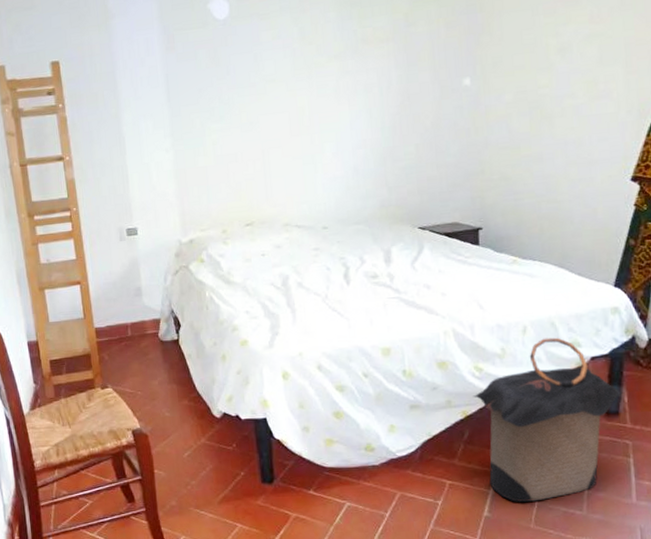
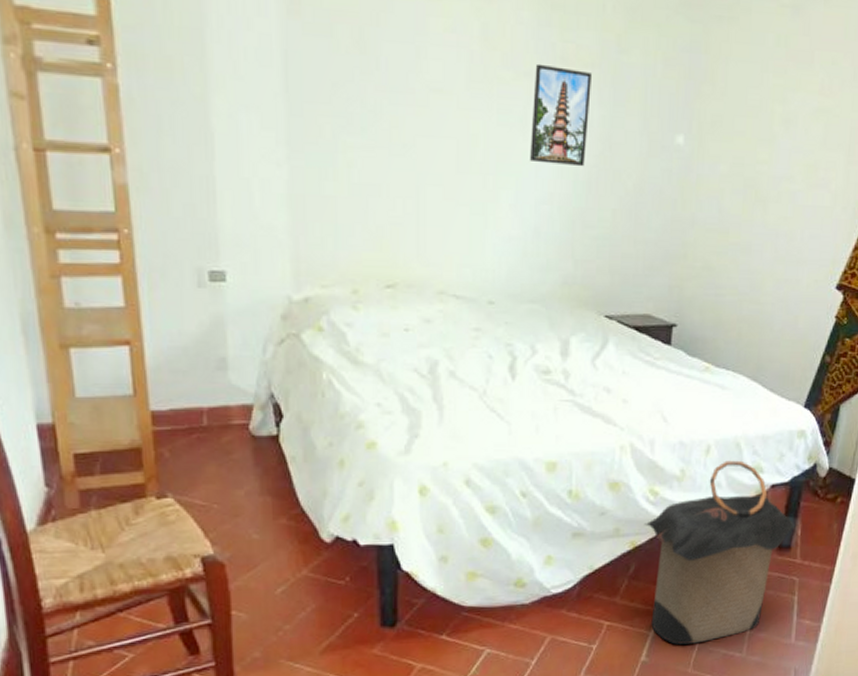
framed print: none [342,45,389,119] -> present [530,63,591,167]

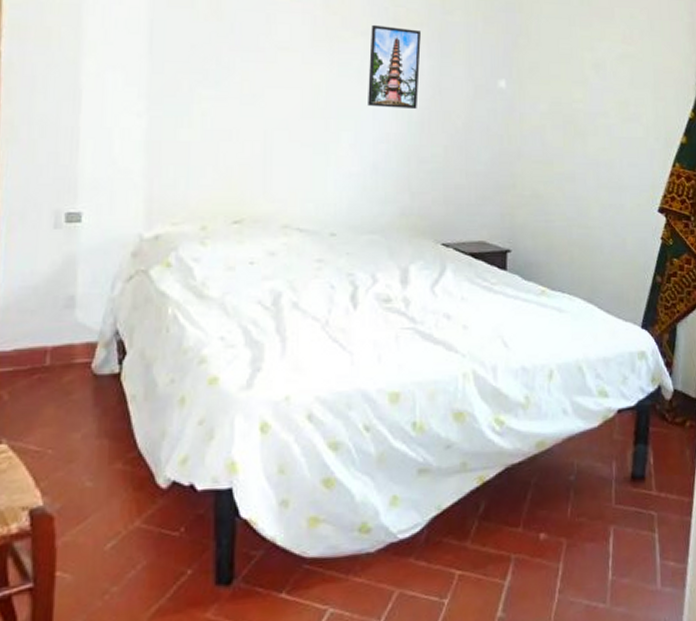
laundry hamper: present [645,460,796,646] -> none [492,385,647,597]

